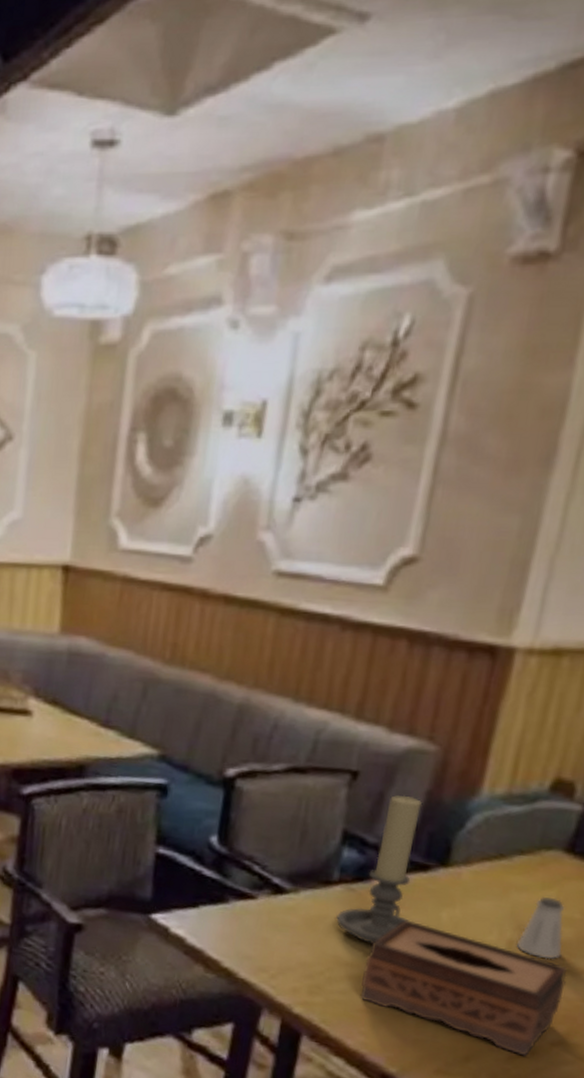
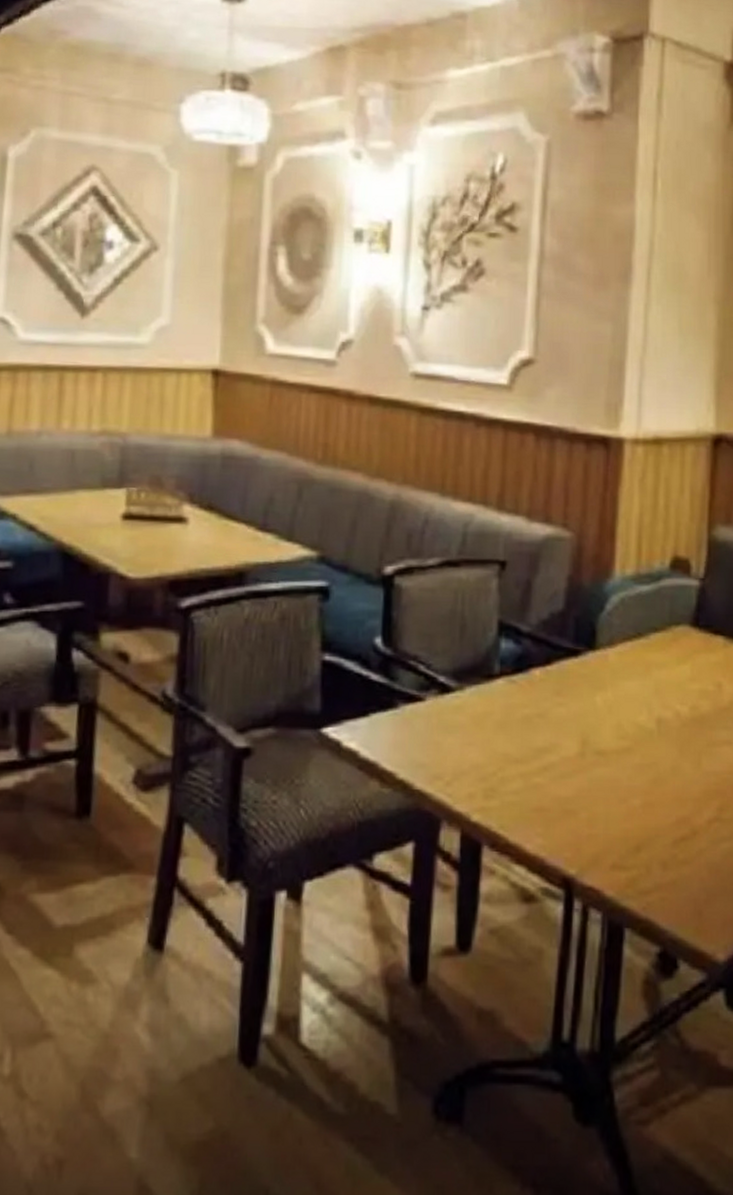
candle holder: present [335,795,423,945] -> none [501,582,568,738]
tissue box: present [361,919,567,1057] -> none [533,707,711,838]
saltshaker: present [516,896,565,961] -> none [664,671,704,736]

